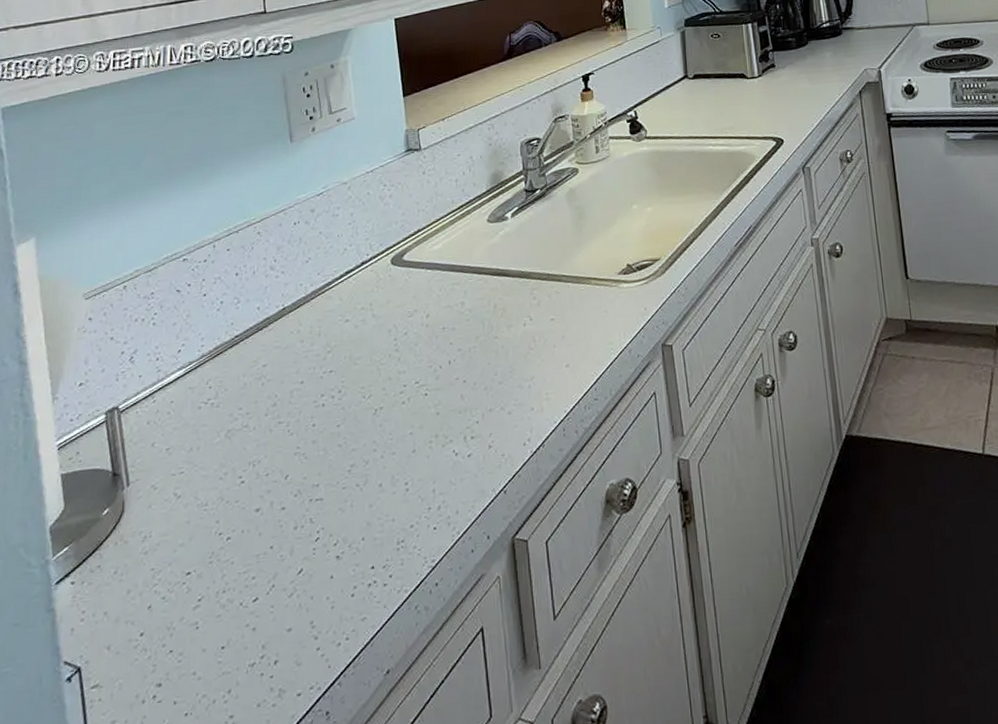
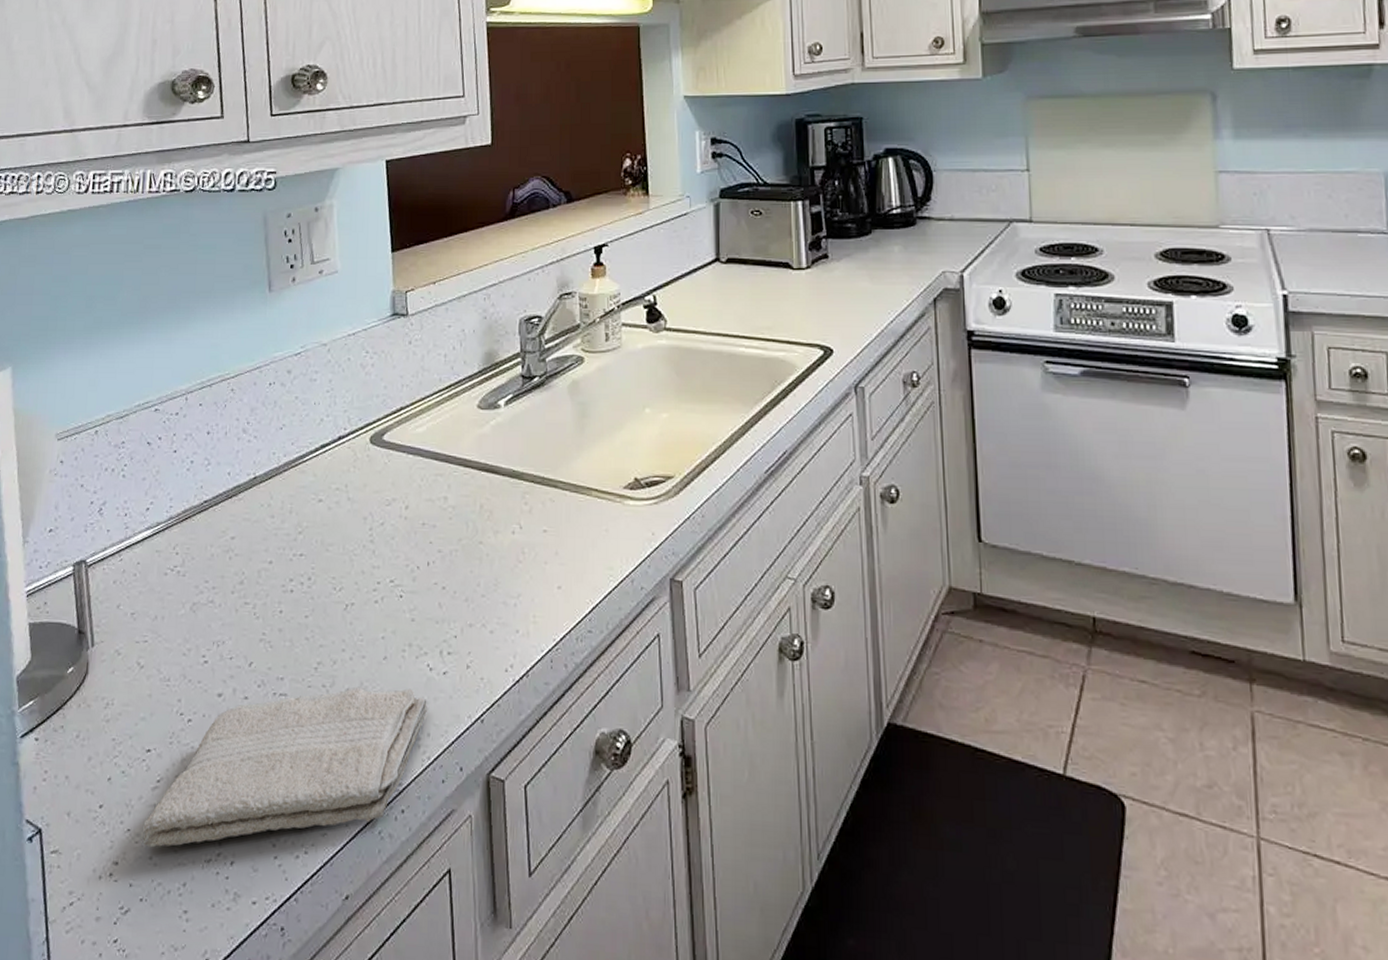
washcloth: none [184,474,455,665] -> present [141,686,427,848]

